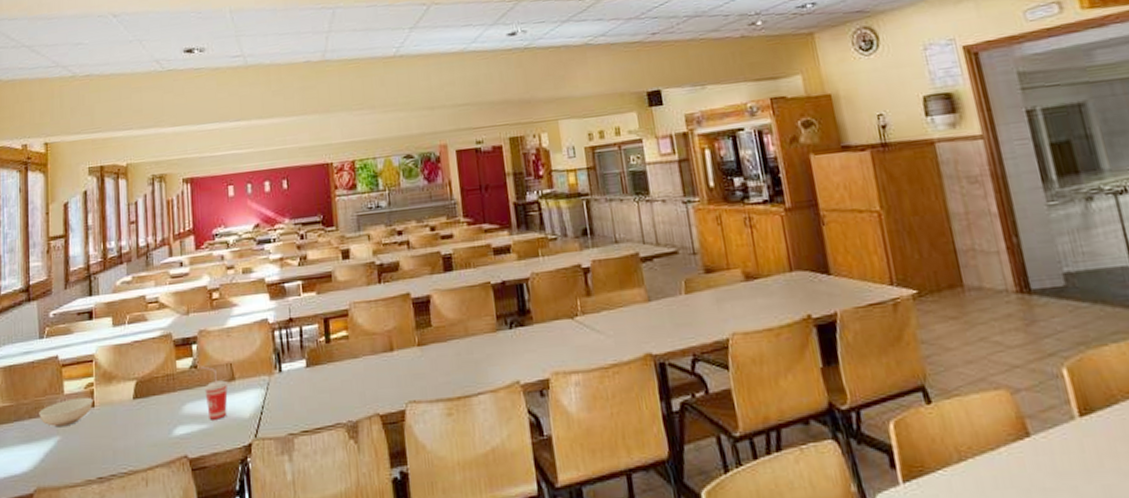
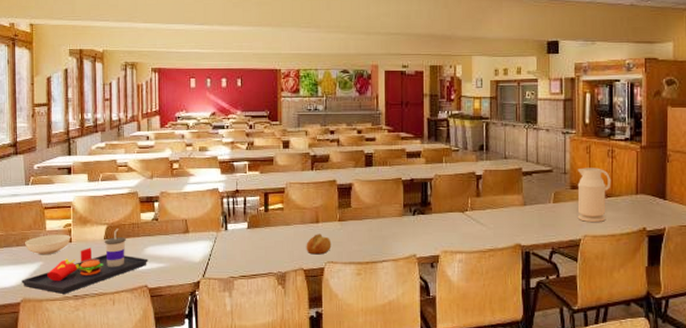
food tray: none [35,383,188,477] -> present [21,229,148,294]
beverage cup: present [200,366,229,420] -> none [161,219,183,261]
bread roll: none [380,365,412,394] -> present [306,234,332,255]
water jug: none [709,242,757,316] -> present [577,168,611,223]

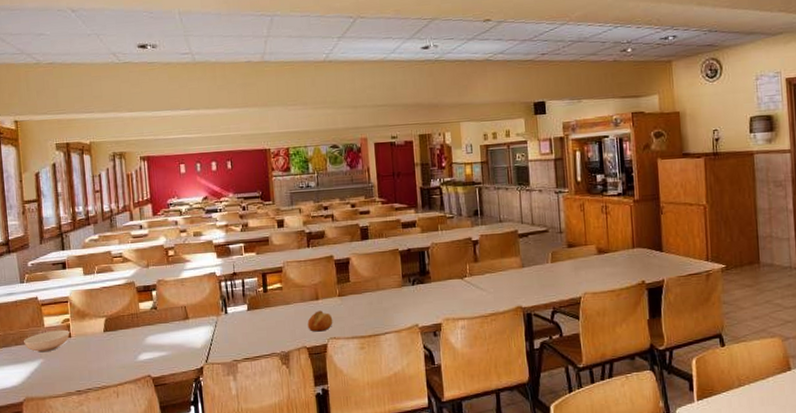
food tray: present [21,229,148,294] -> none [22,320,150,390]
water jug: present [577,168,611,223] -> none [573,224,608,280]

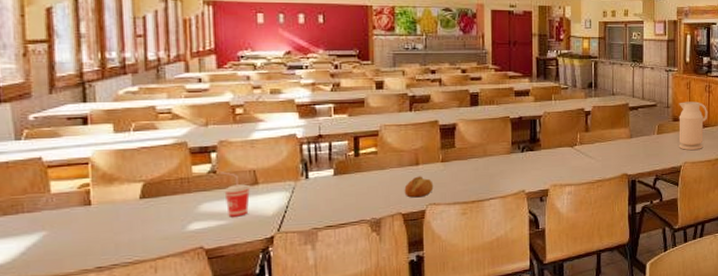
bowl: present [24,329,70,353] -> none [17,196,89,224]
beverage cup: none [159,308,184,349] -> present [220,171,251,217]
water jug: none [573,224,608,280] -> present [678,101,708,151]

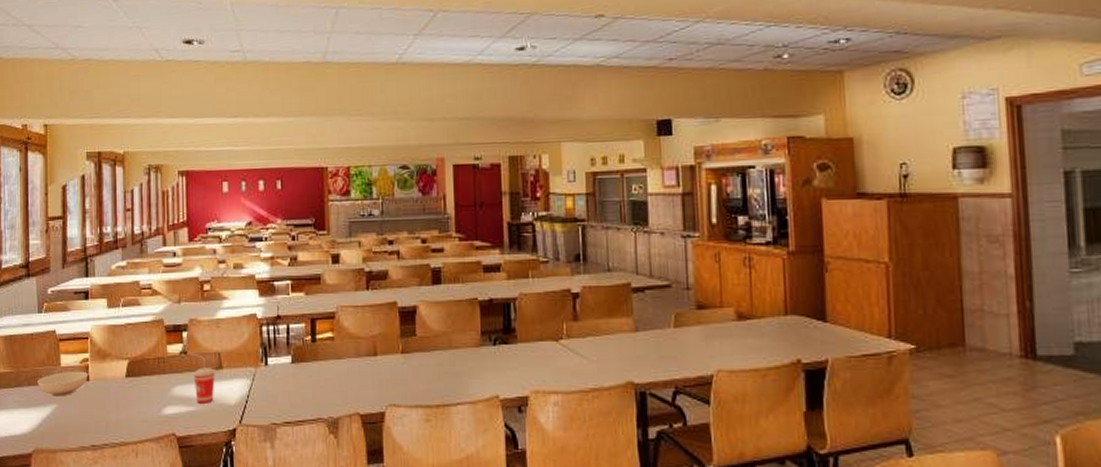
bowl: none [17,196,89,224] -> present [37,371,88,397]
bread roll: present [404,176,434,198] -> none [362,369,393,396]
water jug: present [678,101,708,151] -> none [704,281,751,354]

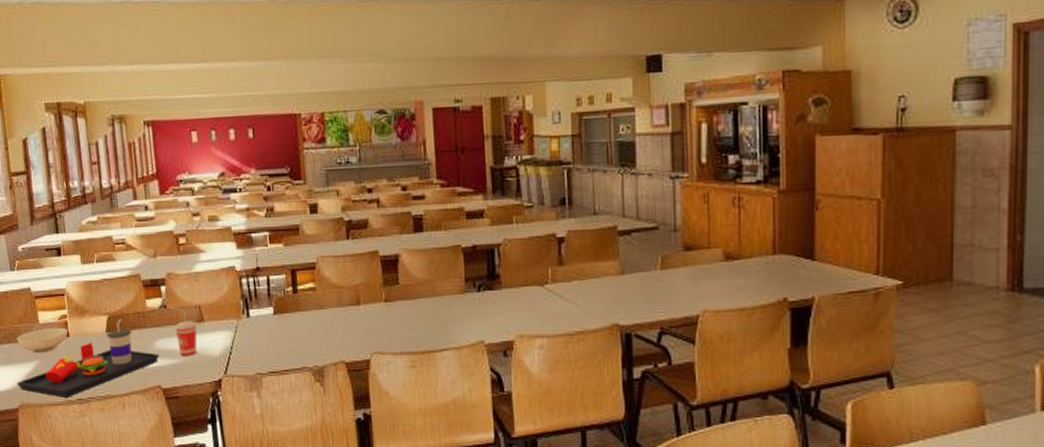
food tray: none [33,364,176,443] -> present [17,319,160,397]

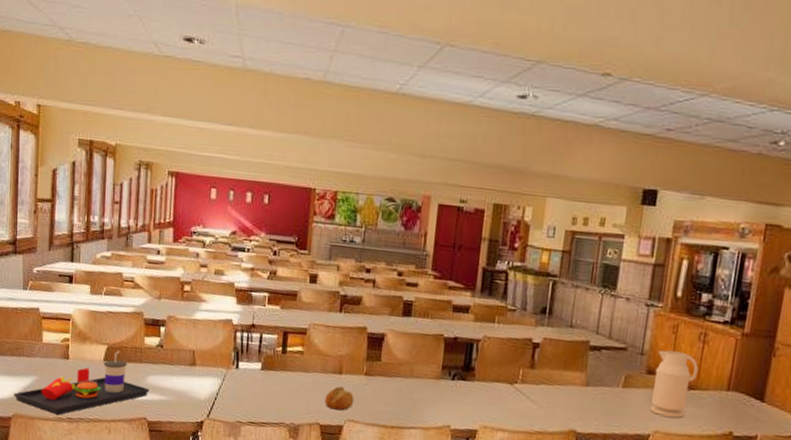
bowl: present [17,327,68,353] -> none [20,347,68,370]
beverage cup: present [170,306,198,356] -> none [166,347,190,395]
bread roll: none [346,318,378,344] -> present [324,386,354,411]
water jug: none [692,221,739,294] -> present [649,350,699,418]

